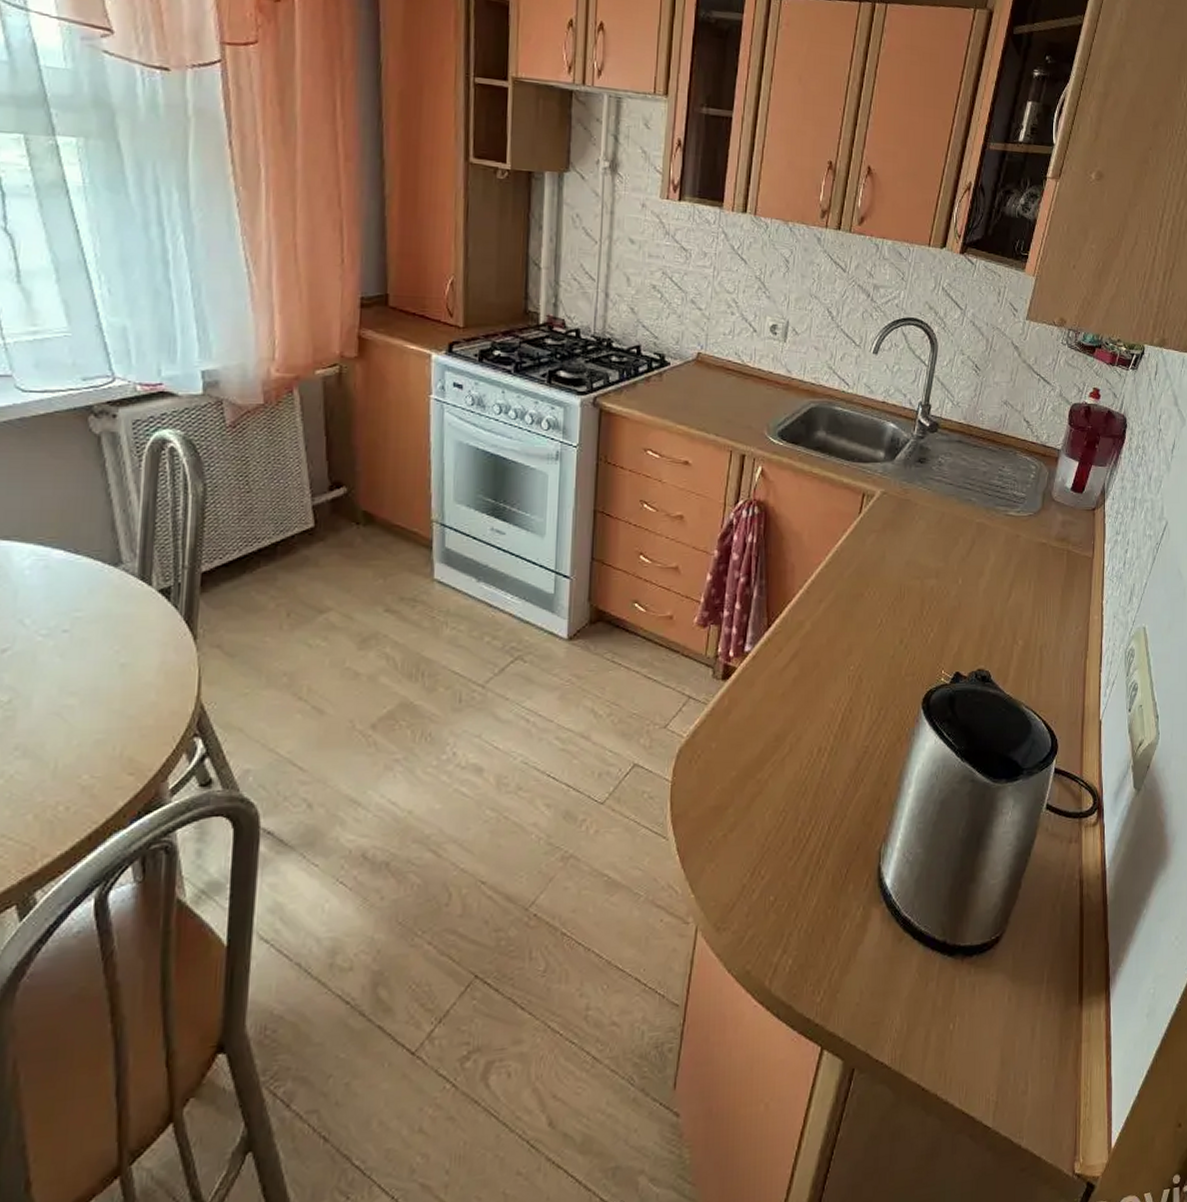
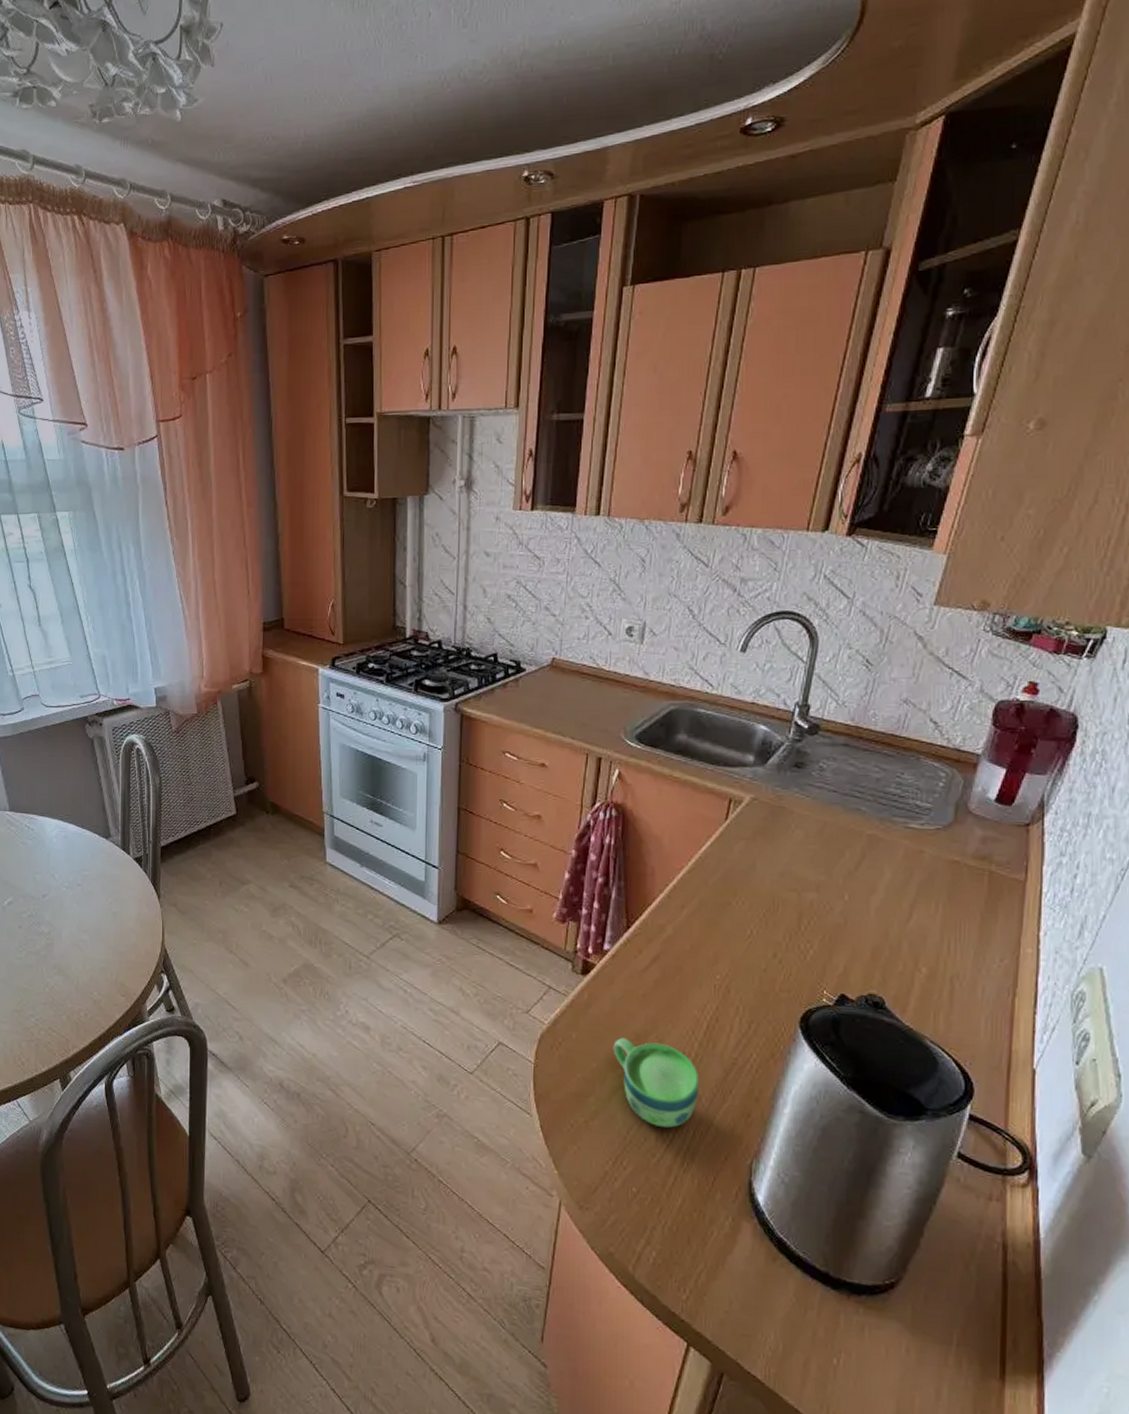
cup: none [752,740,835,829] -> present [613,1037,700,1129]

